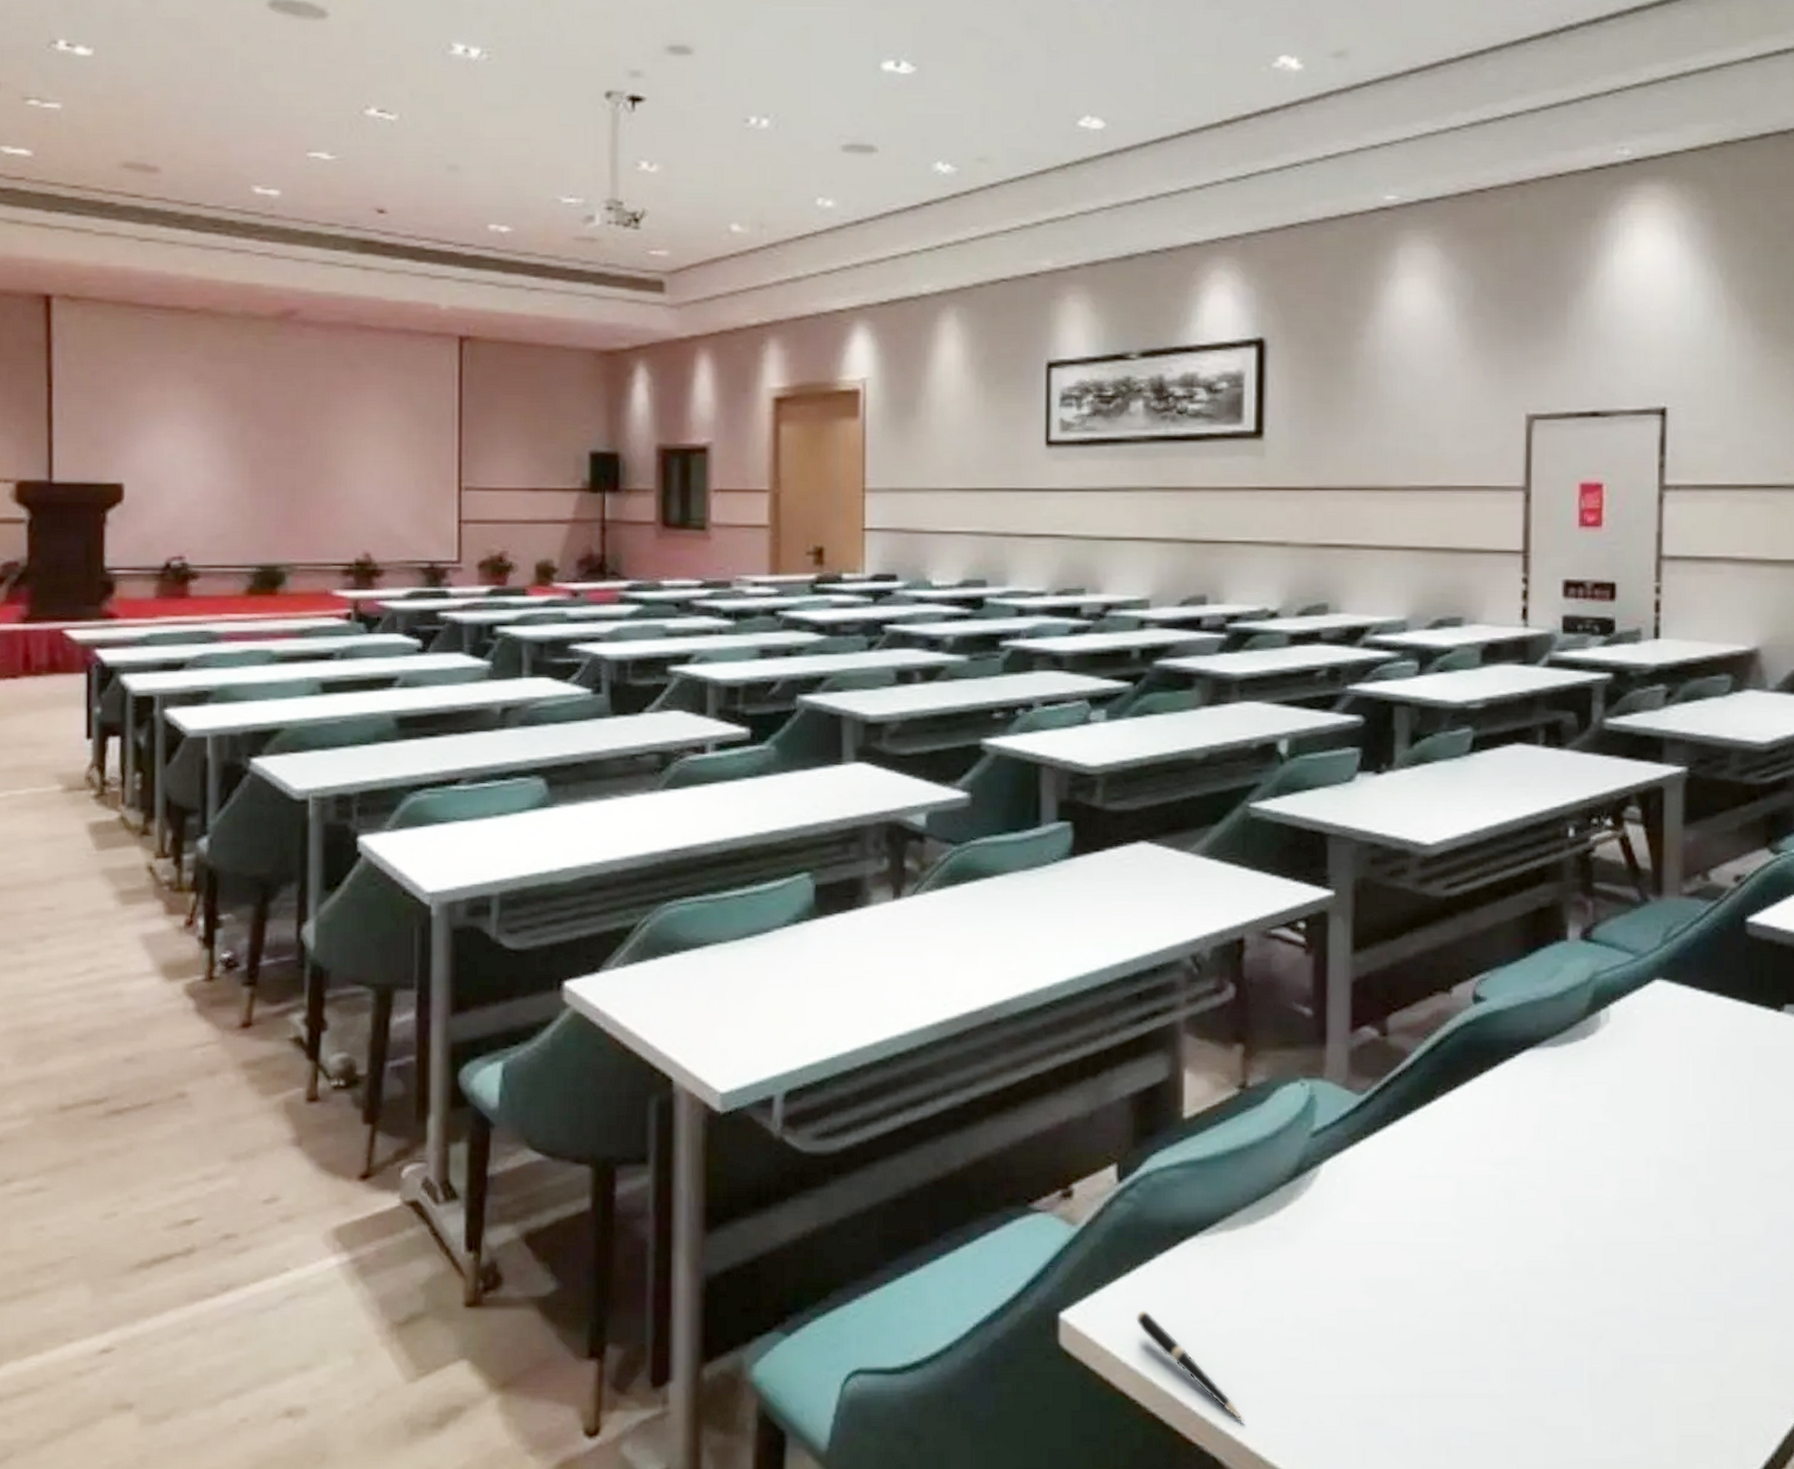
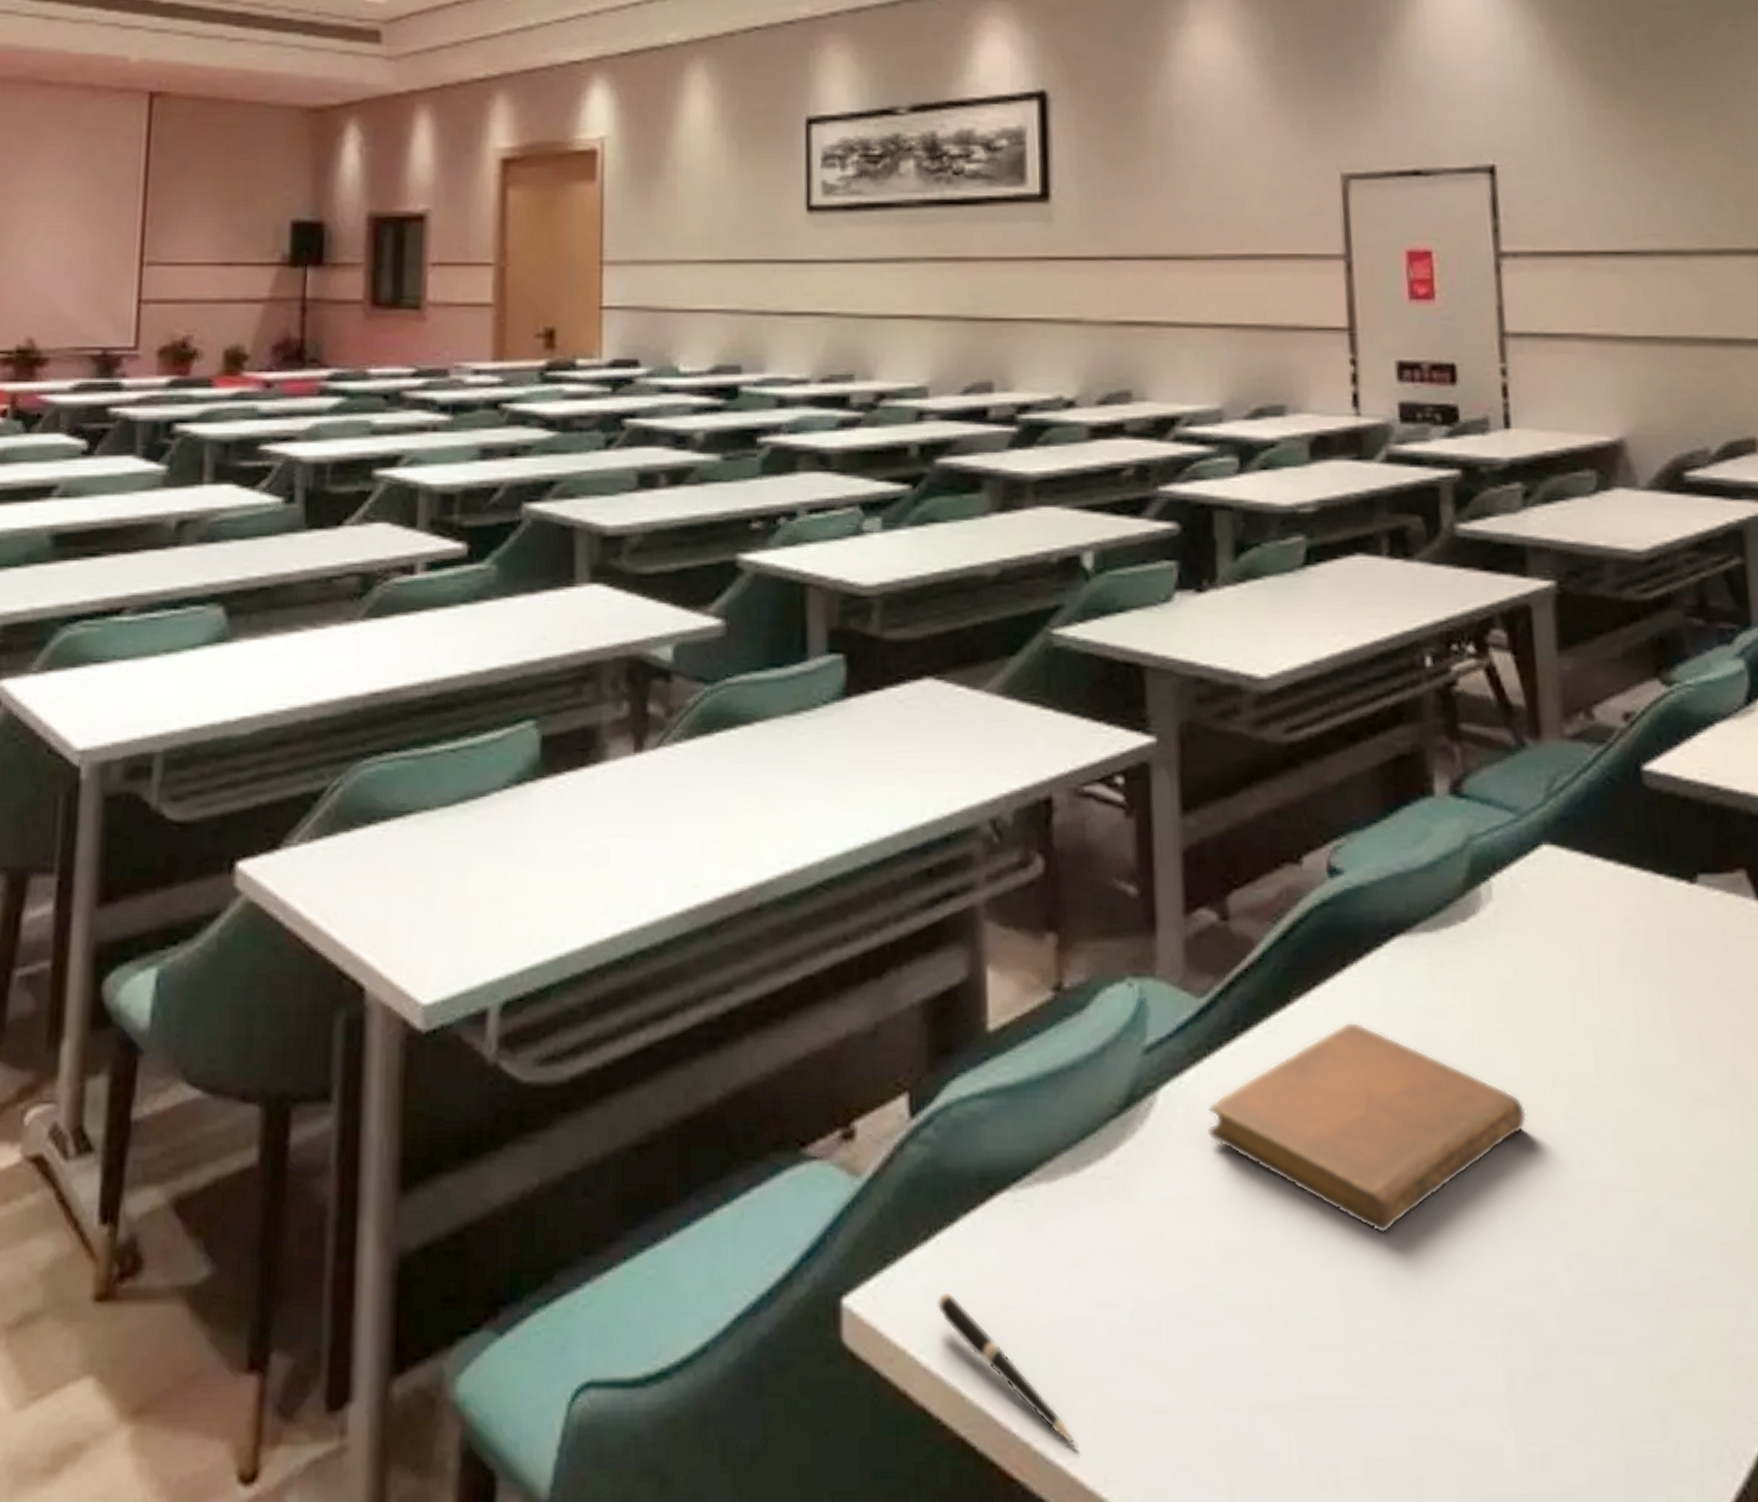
notebook: none [1360,1114,1623,1272] -> present [1207,1021,1527,1233]

